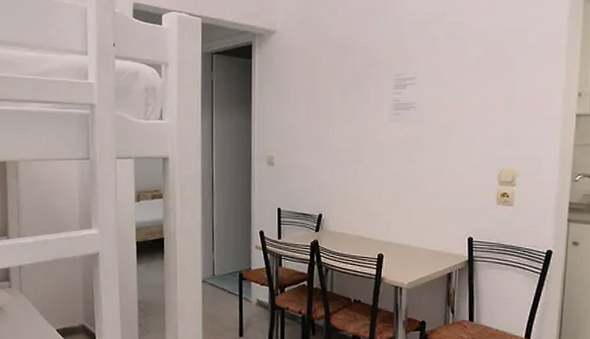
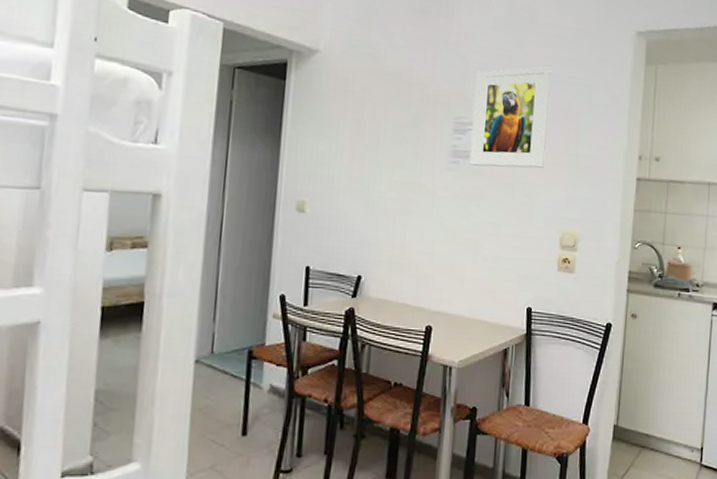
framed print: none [409,18,485,116] -> present [469,66,552,168]

